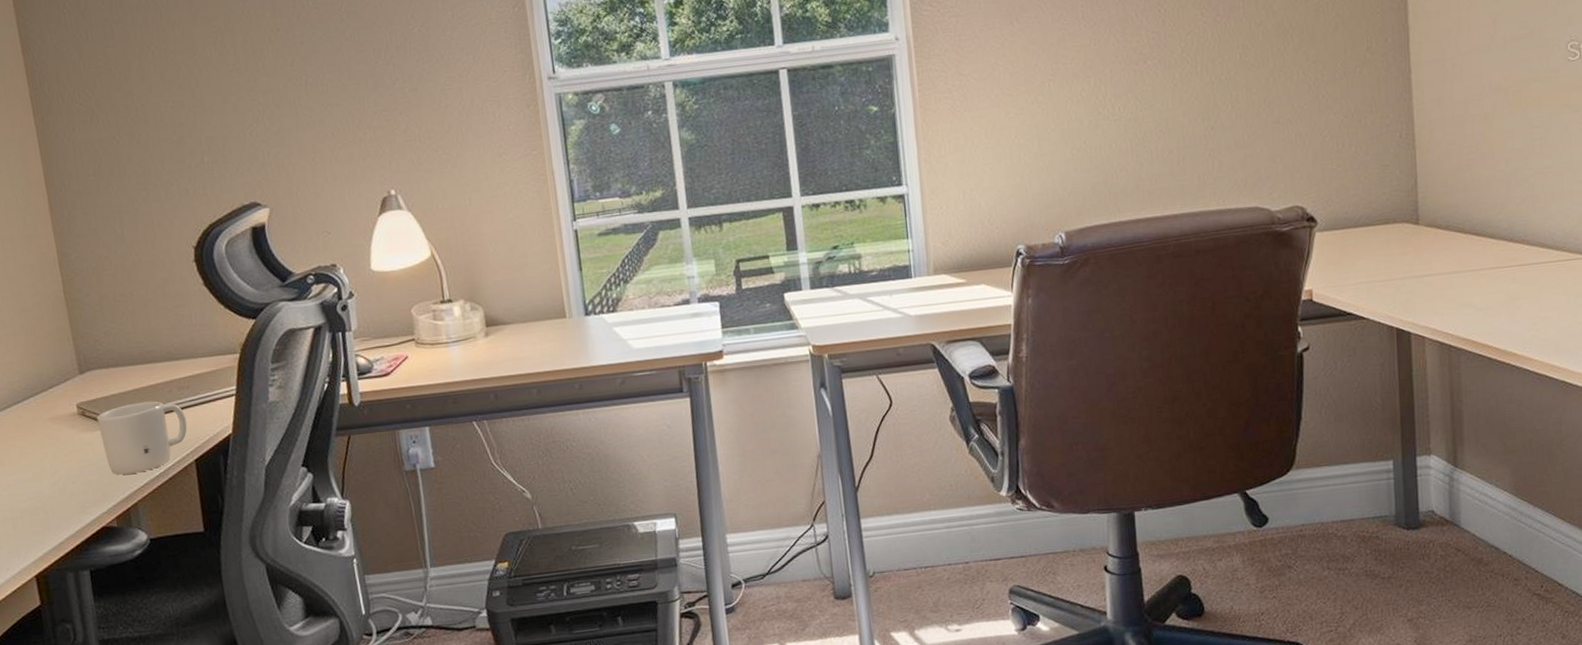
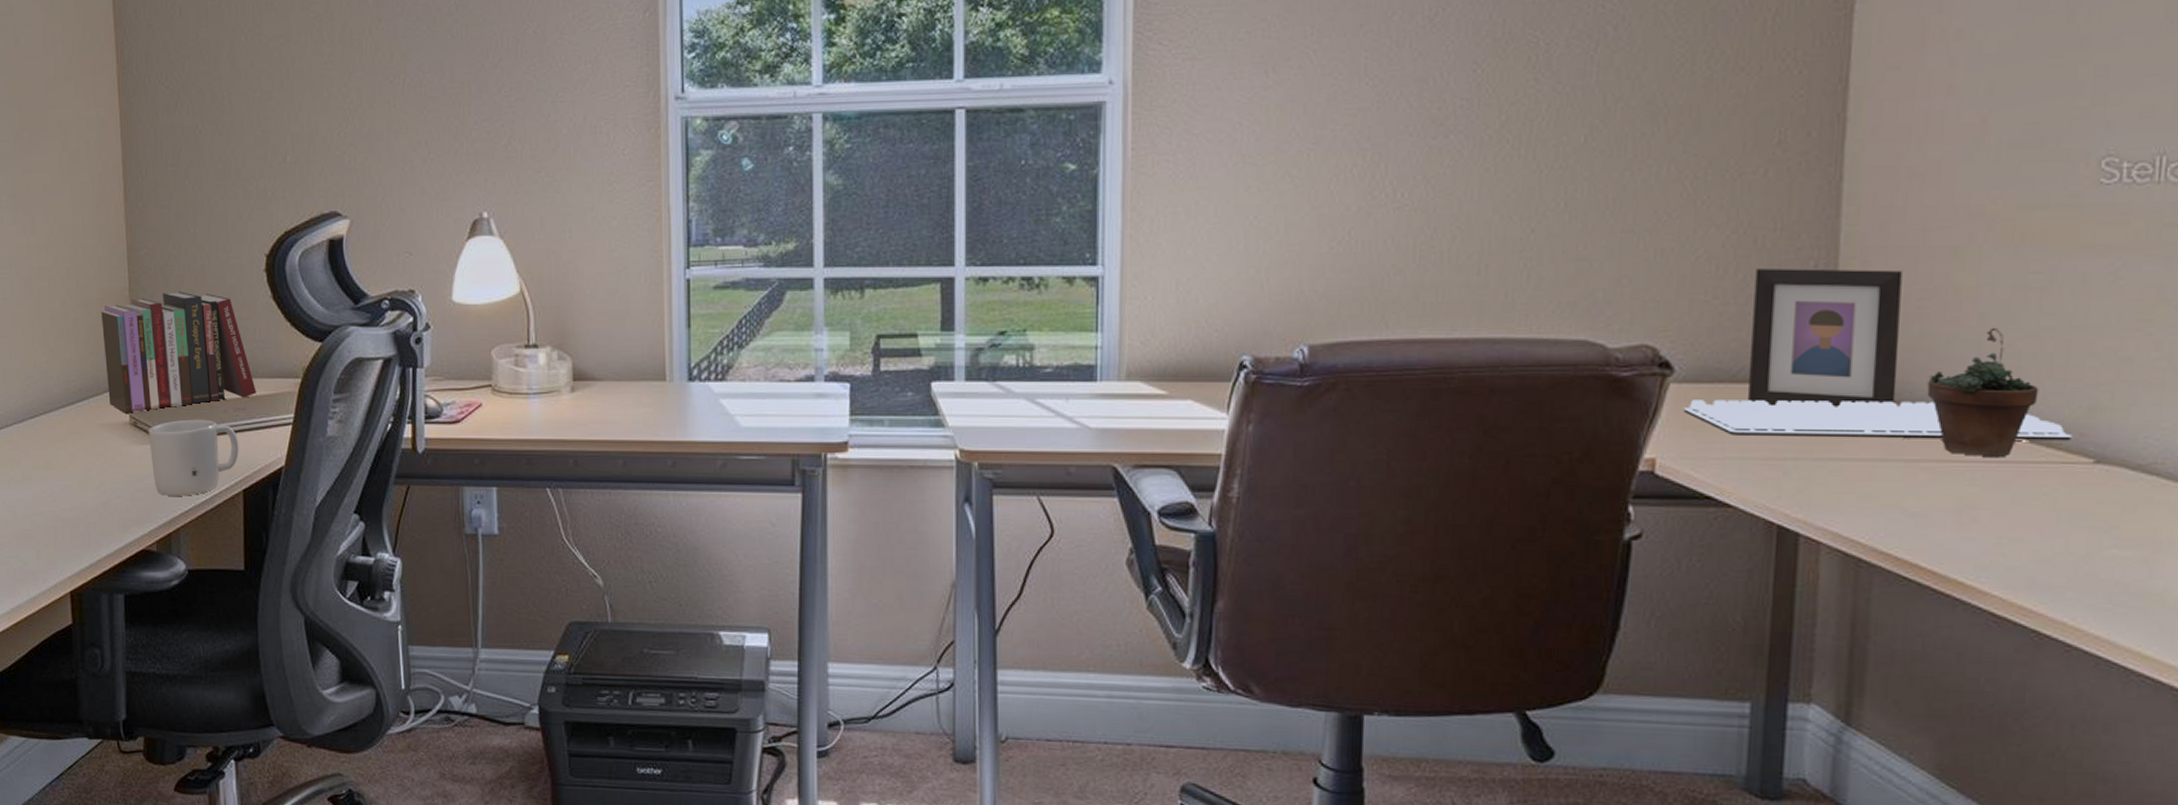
books: none [38,287,198,405] -> present [101,291,257,413]
keyboard: none [1326,226,1571,267] -> present [1683,400,2073,441]
picture frame: none [1363,134,1461,242] -> present [1748,268,1903,409]
succulent plant: none [1479,169,1548,262] -> present [1926,327,2039,458]

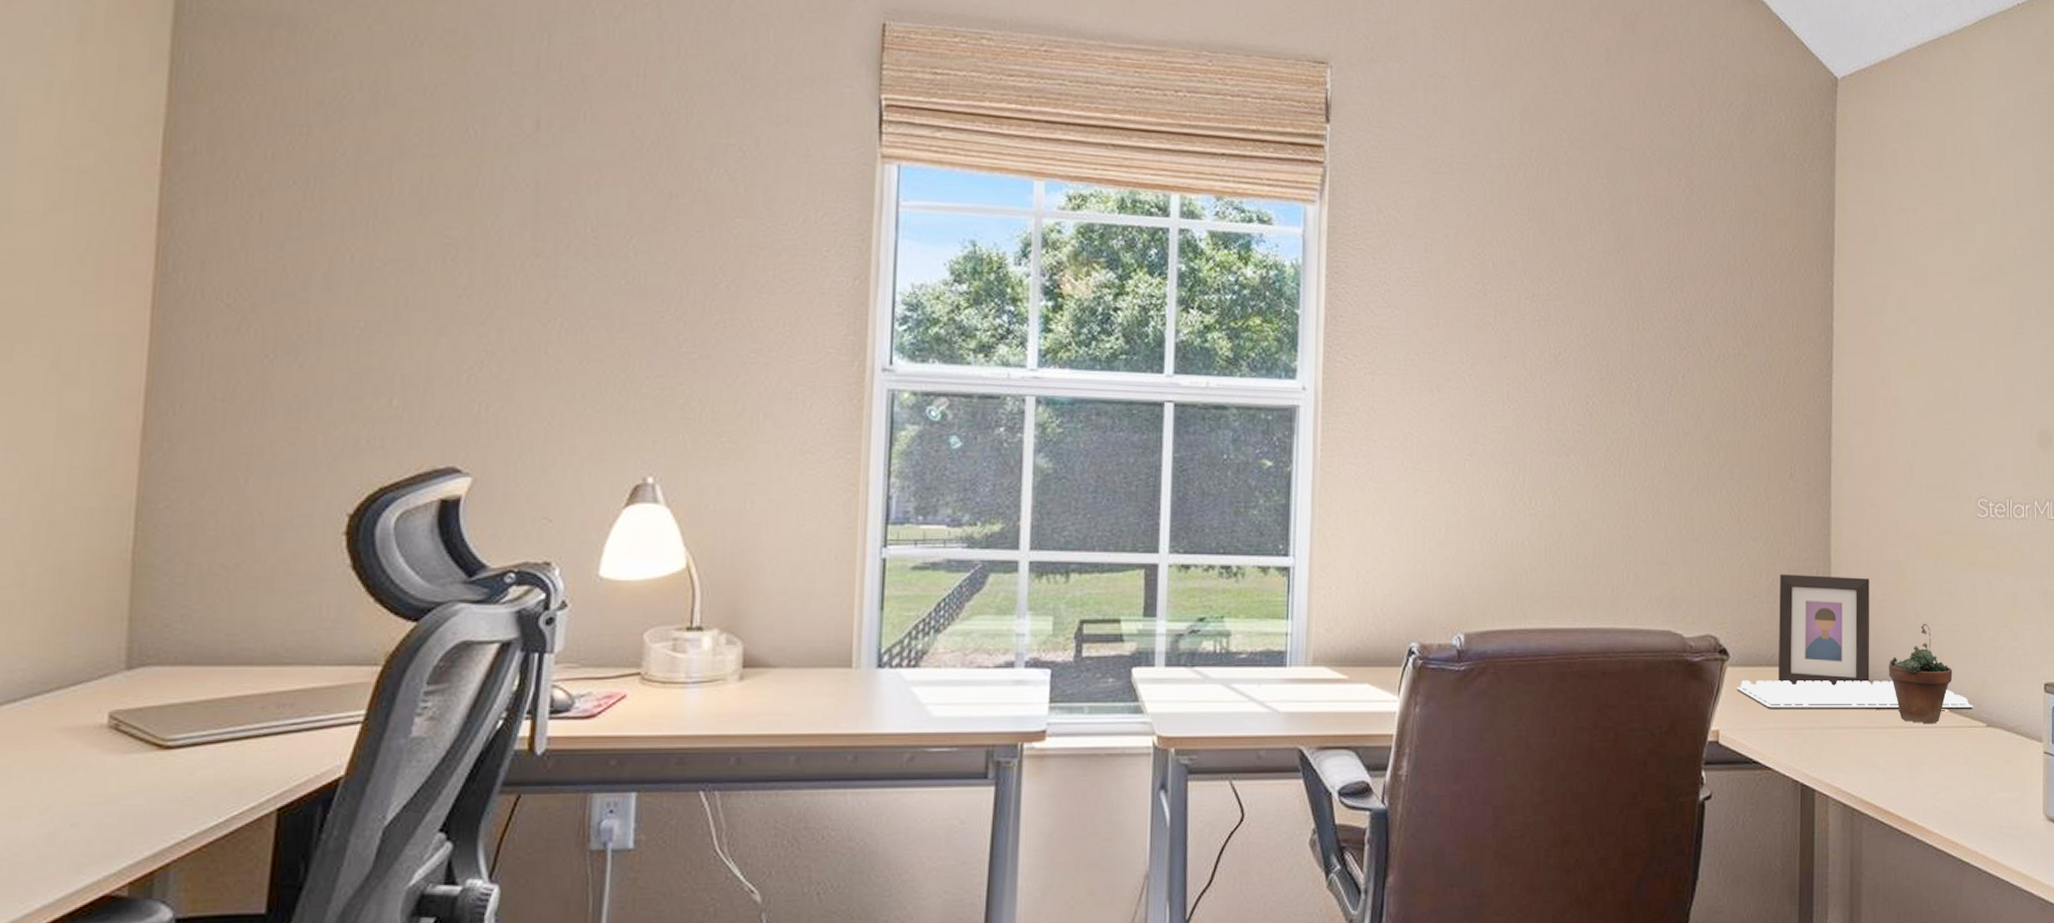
books: present [101,291,257,413] -> none [77,556,314,713]
mug: present [148,419,239,496] -> none [135,719,279,821]

